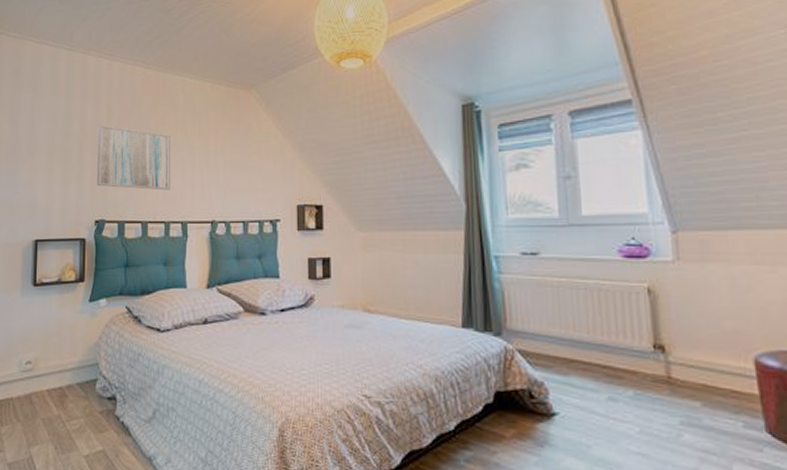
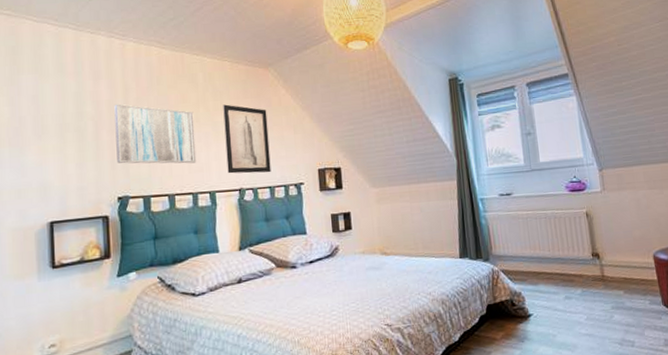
wall art: none [201,128,246,206] -> present [223,104,271,174]

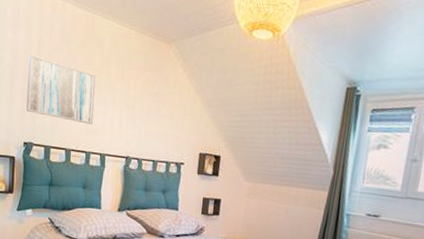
wall art: present [223,104,271,174] -> none [118,73,163,148]

